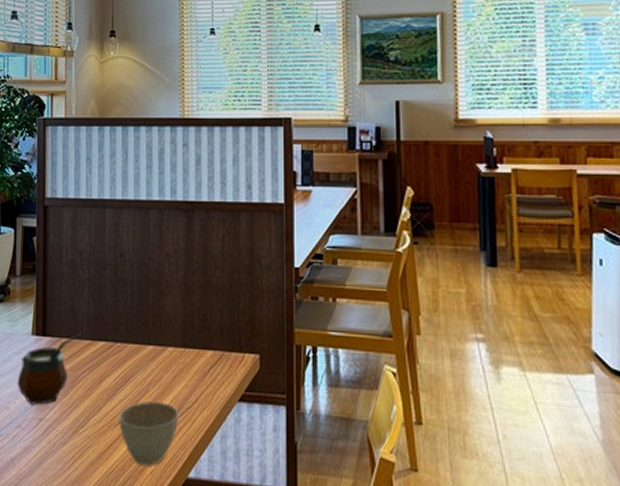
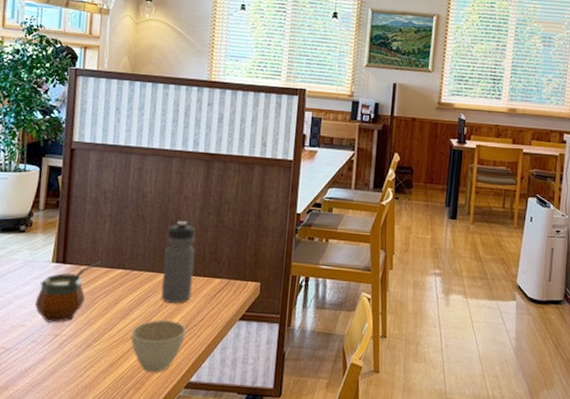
water bottle: none [147,281,183,381] -> present [160,220,195,303]

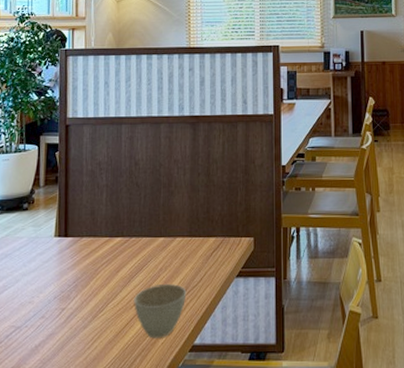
gourd: present [34,261,103,323] -> none [40,231,102,297]
water bottle: present [160,220,195,303] -> none [159,183,189,266]

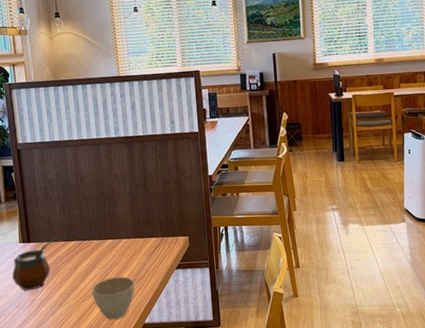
gourd: none [40,231,102,297] -> present [12,237,59,291]

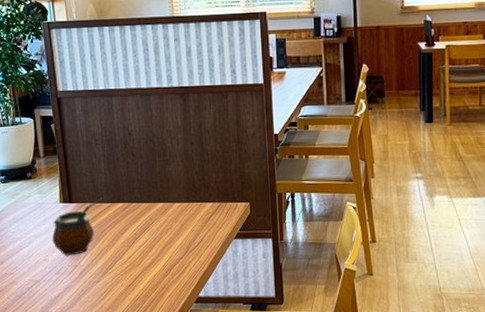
cup: present [91,277,135,320] -> none [140,245,189,292]

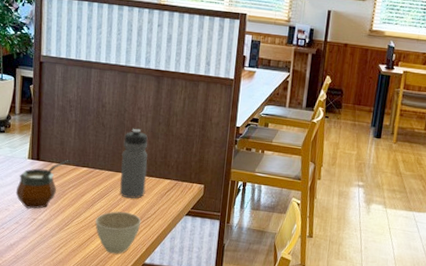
cup: none [140,245,189,292] -> present [95,211,142,254]
water bottle: none [157,152,188,229] -> present [119,128,148,199]

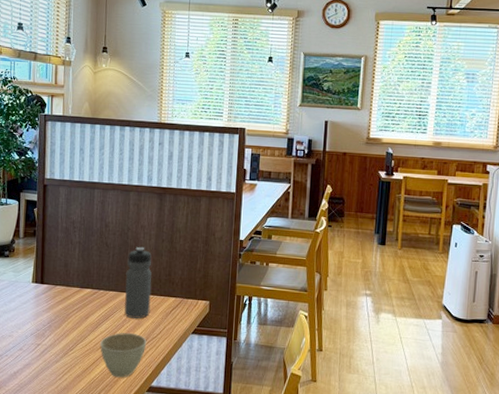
gourd: present [15,160,70,209] -> none [19,282,74,334]

